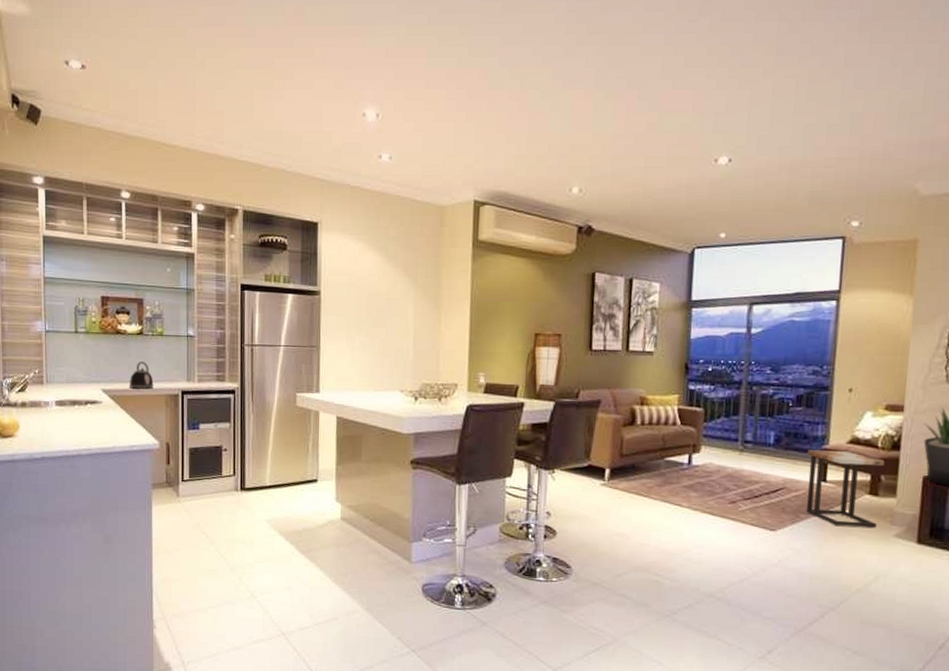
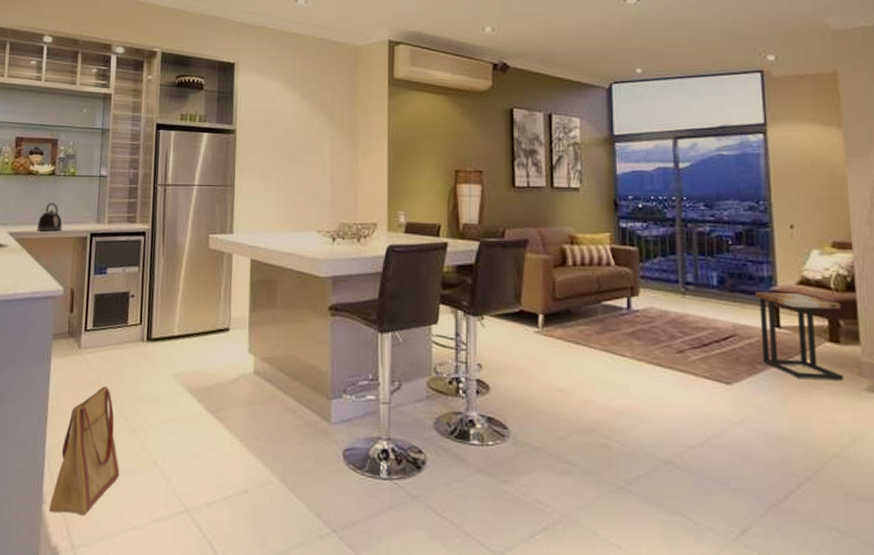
shopping bag: none [160,530,221,637] -> present [49,387,120,515]

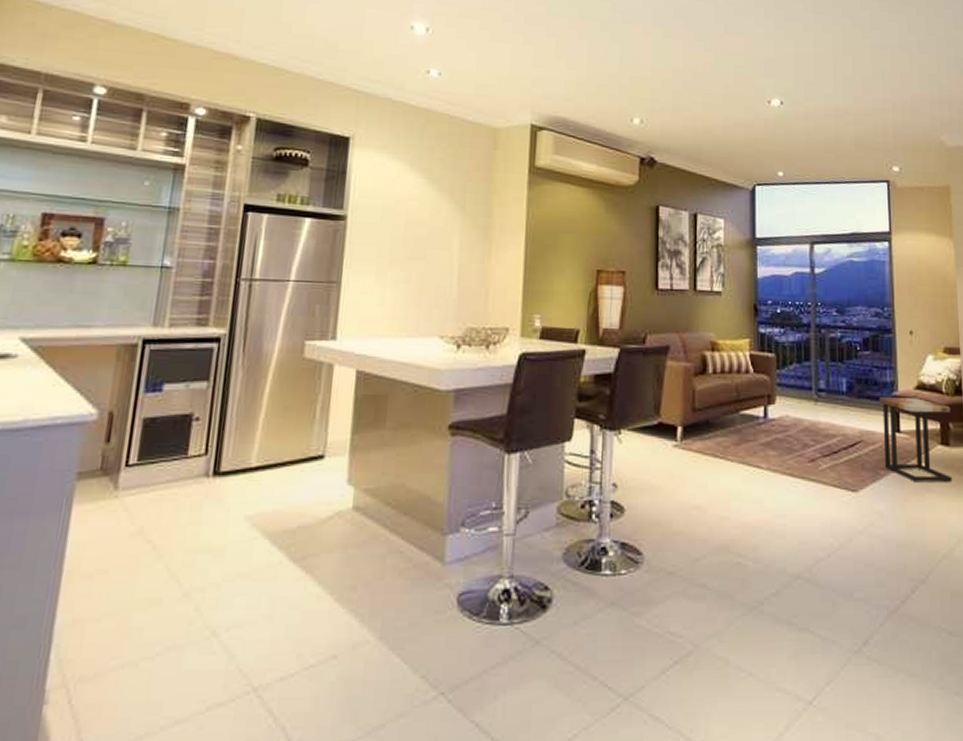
kettle: present [36,203,63,232] -> none [64,300,103,338]
shopping bag: present [49,387,120,515] -> none [53,538,164,716]

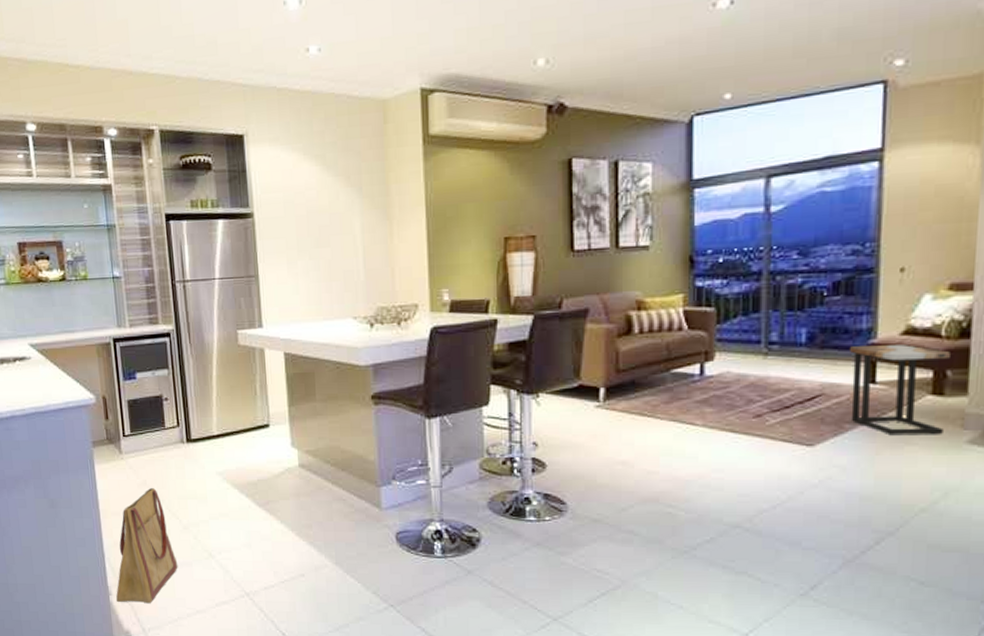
shopping bag: none [53,538,164,716] -> present [116,488,178,603]

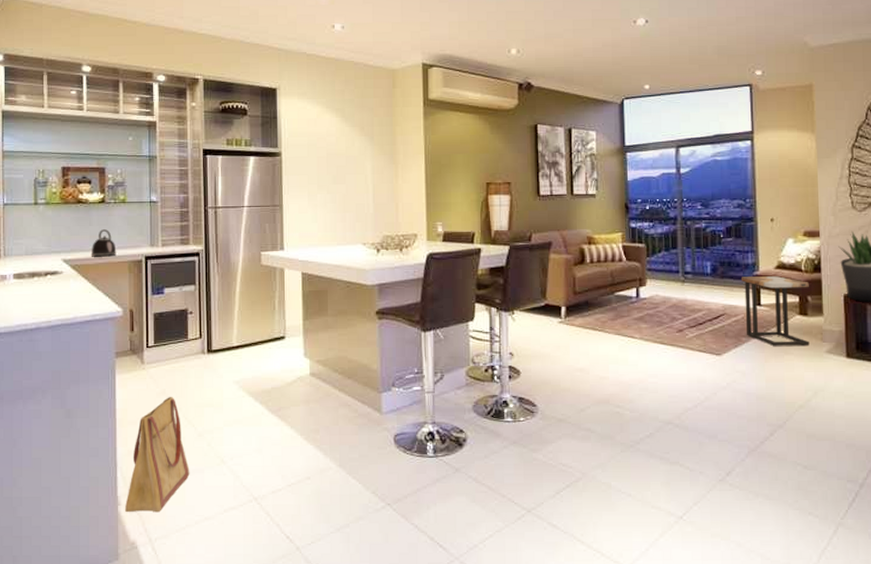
kettle: none [57,310,83,341] -> present [90,229,117,257]

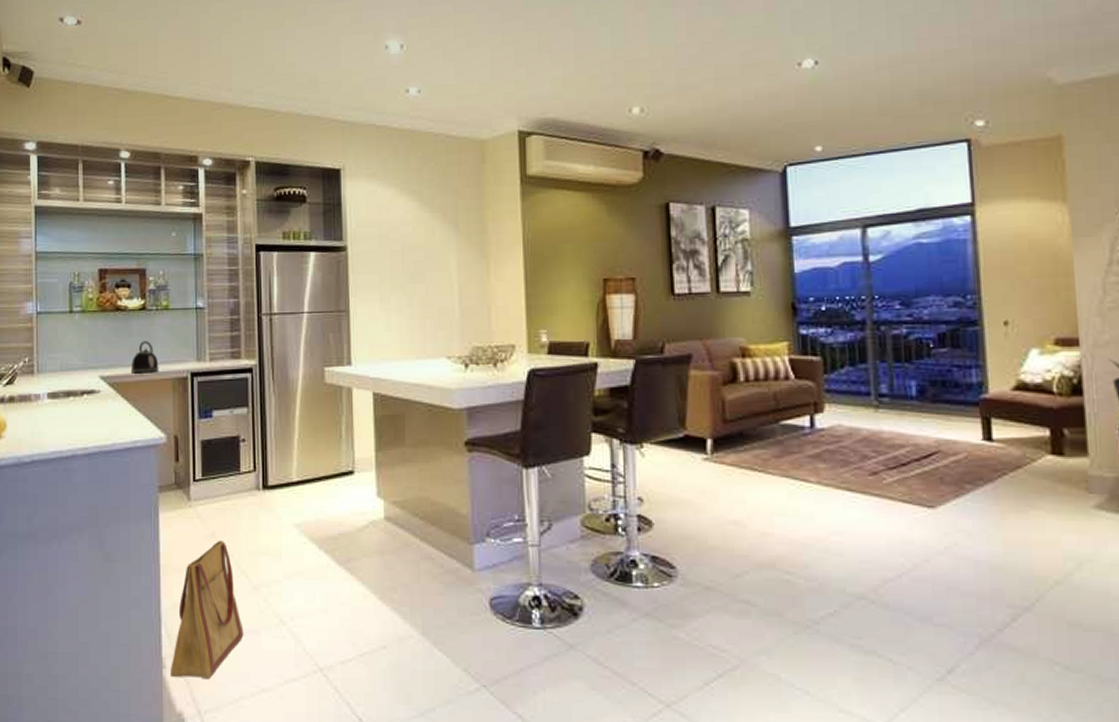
side table: present [740,276,810,347] -> none [961,401,1068,499]

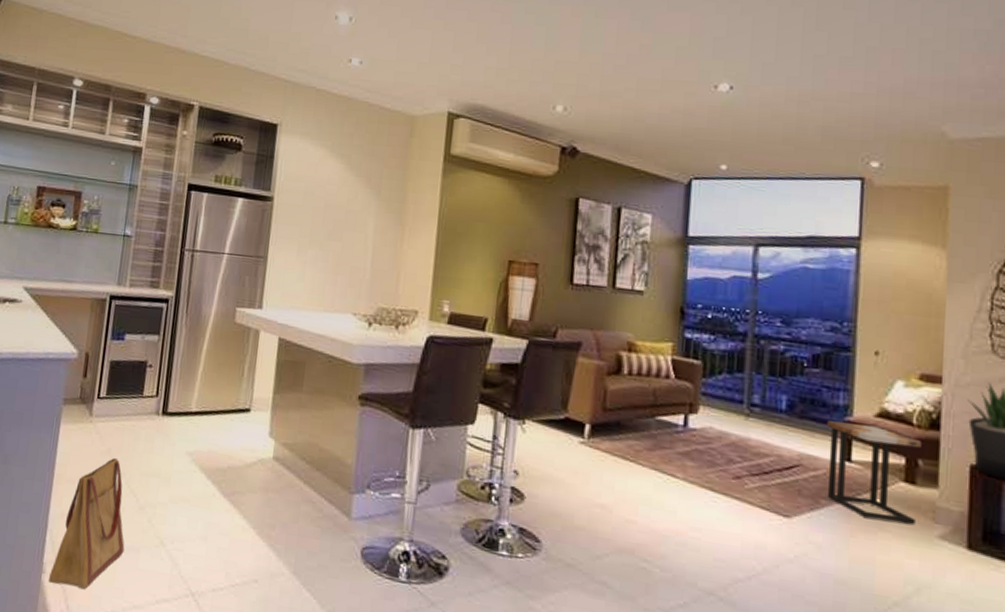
kettle: present [130,341,159,374] -> none [53,259,81,291]
side table: none [961,401,1068,499] -> present [826,421,921,526]

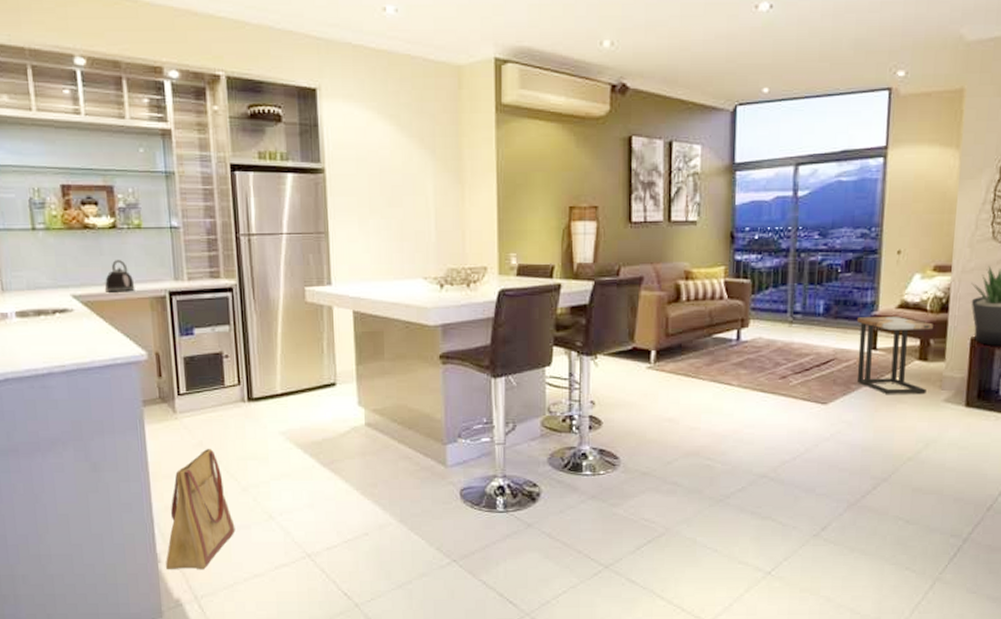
kettle: none [53,259,81,291] -> present [104,260,135,292]

